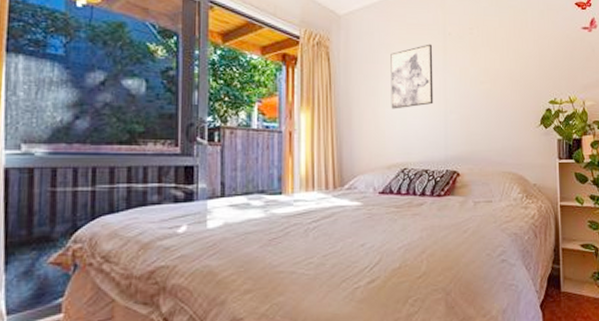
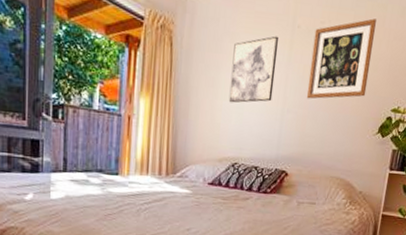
wall art: none [465,22,522,99] -> present [306,18,376,99]

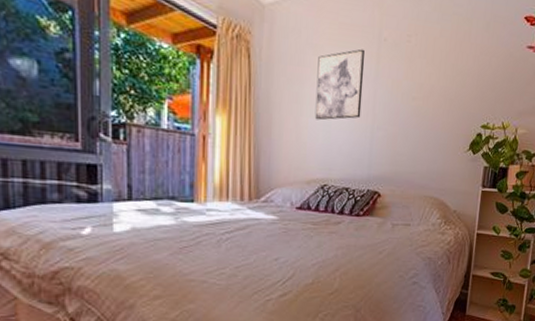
wall art: present [306,18,376,99] -> none [396,33,462,116]

